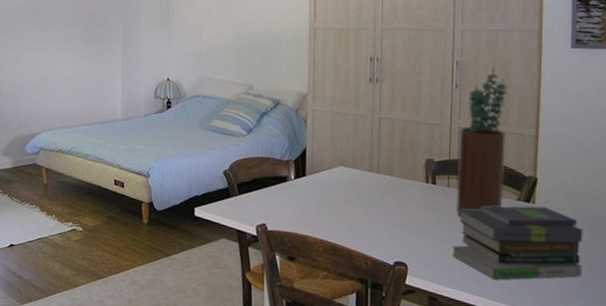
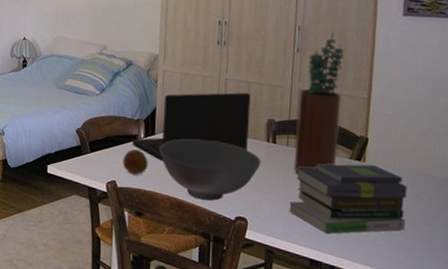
fruit: none [272,190,299,217] -> present [122,148,148,174]
laptop: none [282,131,407,202] -> present [132,92,251,160]
bowl: none [311,180,420,245] -> present [159,139,261,201]

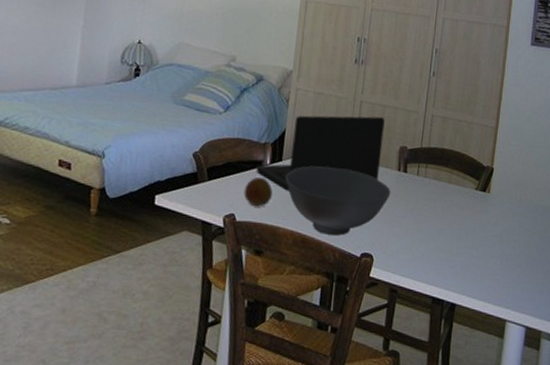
books: present [289,164,407,234] -> none [415,195,526,269]
vase: present [293,31,345,174] -> none [422,57,477,205]

